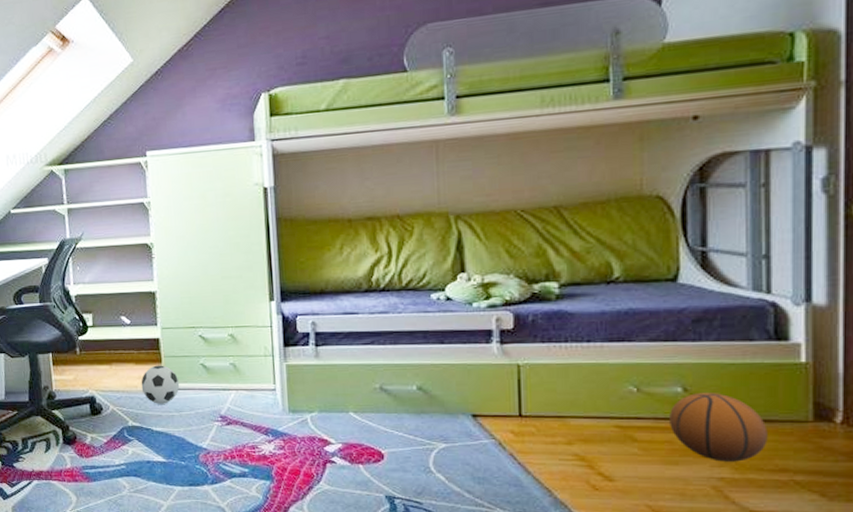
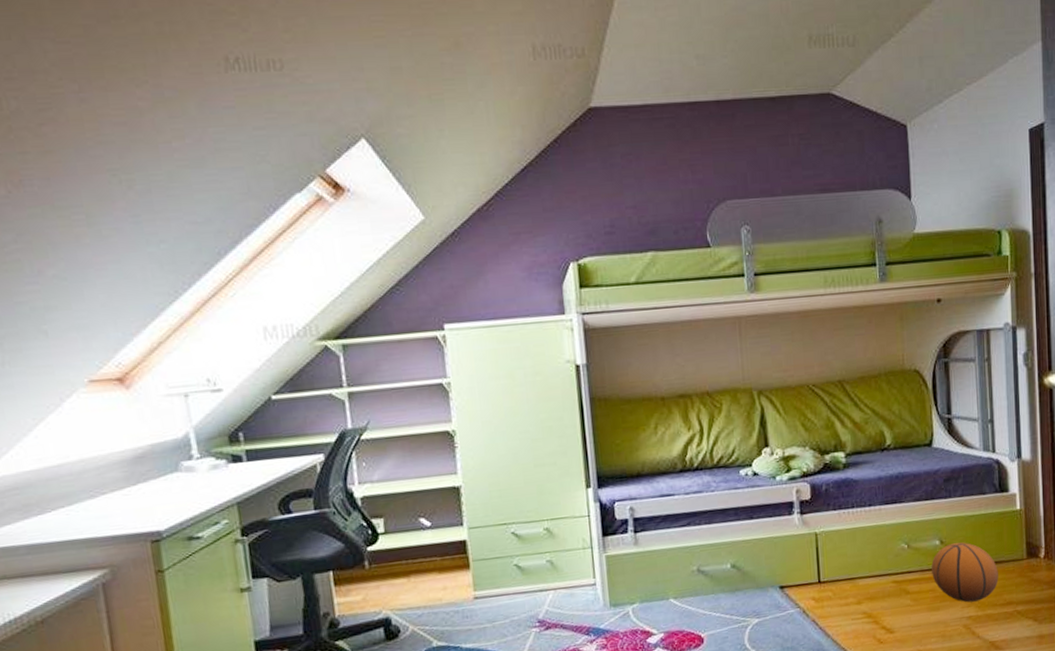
soccer ball: present [141,365,180,404] -> none [446,570,492,617]

